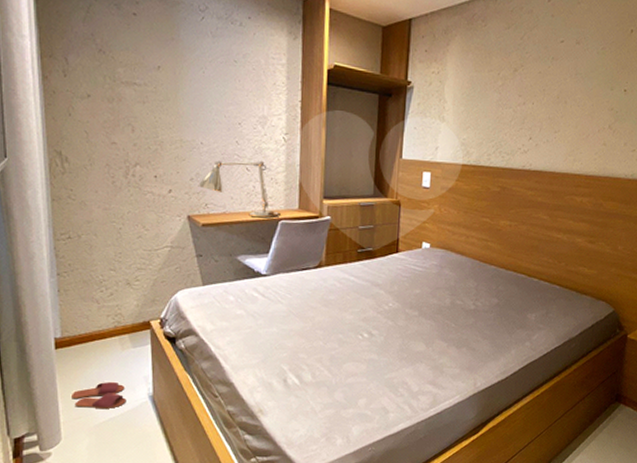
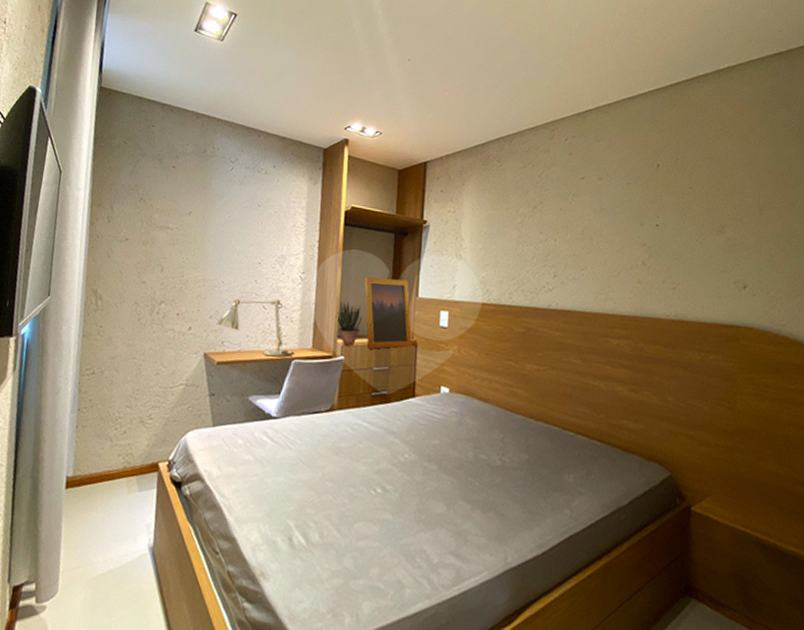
slippers: present [72,381,127,409] -> none [74,527,127,559]
potted plant: none [321,162,348,206] -> present [335,301,363,346]
picture frame: none [349,138,397,209] -> present [364,276,413,349]

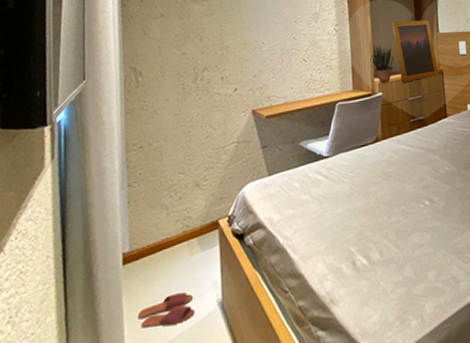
slippers: none [74,527,127,559] -> present [138,291,195,328]
desk lamp: present [216,299,294,357] -> none [261,51,337,104]

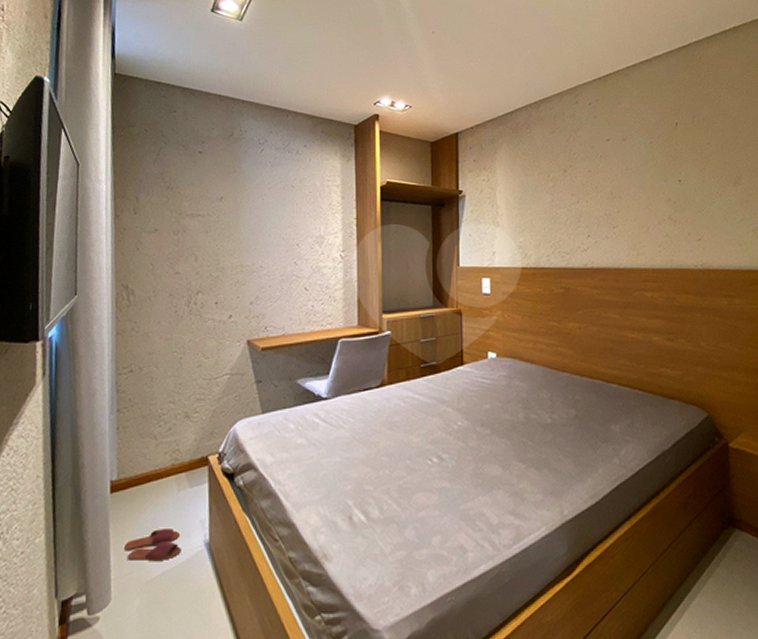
potted plant: present [370,44,394,83] -> none [379,276,406,320]
picture frame: present [391,20,440,83] -> none [405,250,458,321]

